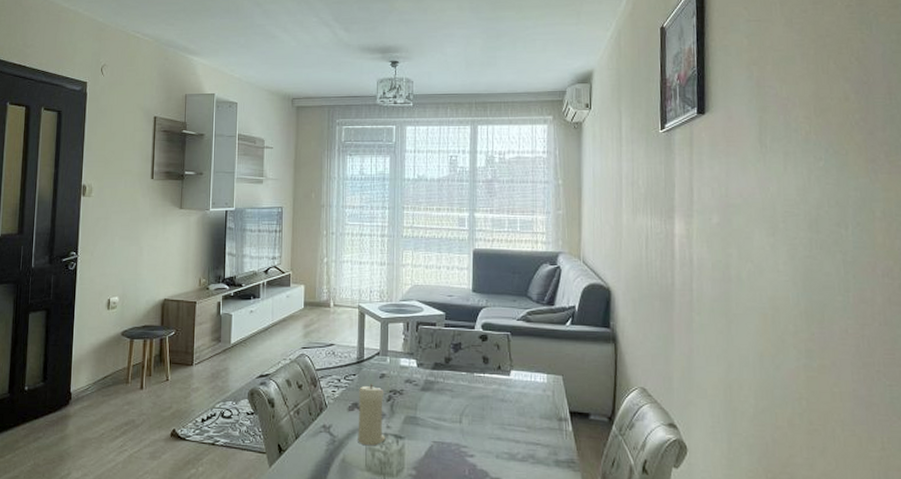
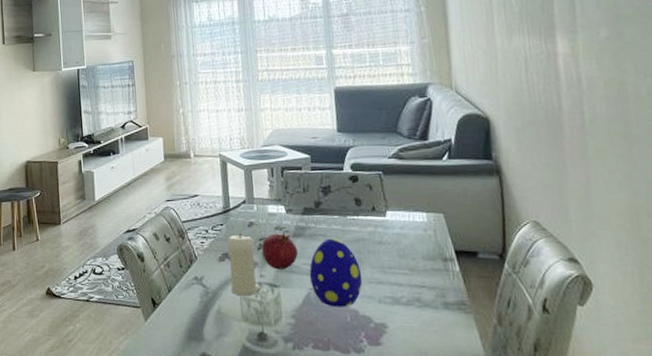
fruit: none [391,385,426,422] -> present [262,231,299,270]
decorative egg: none [433,394,483,461] -> present [309,238,363,307]

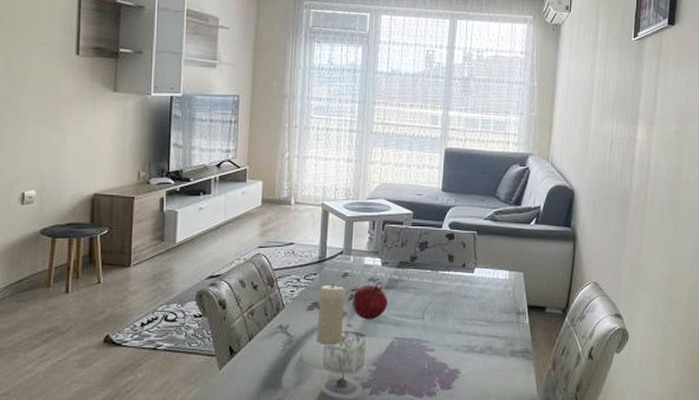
decorative egg: present [309,238,363,307] -> none [395,291,445,355]

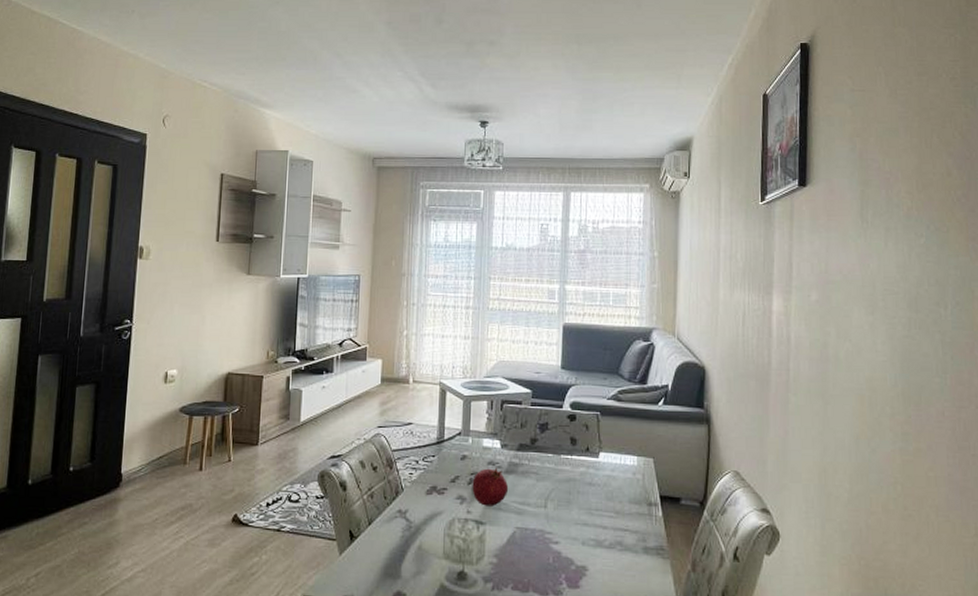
candle: present [316,283,347,344] -> none [436,466,466,532]

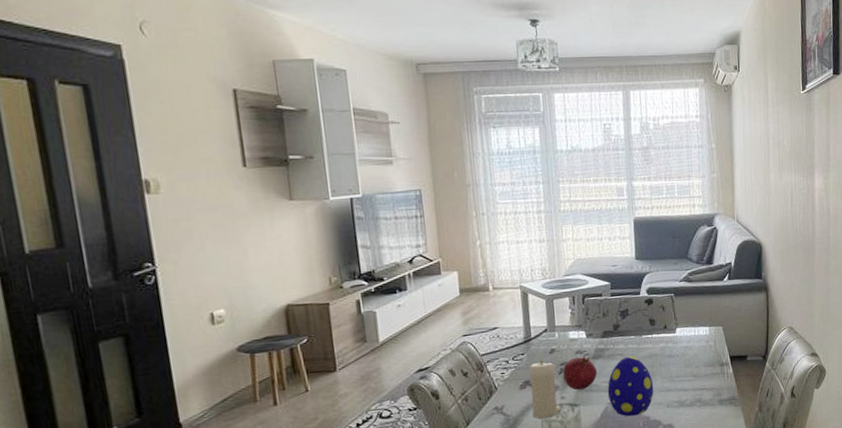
candle: none [436,466,466,532] -> present [529,360,561,419]
decorative egg: none [517,477,569,548] -> present [607,356,654,417]

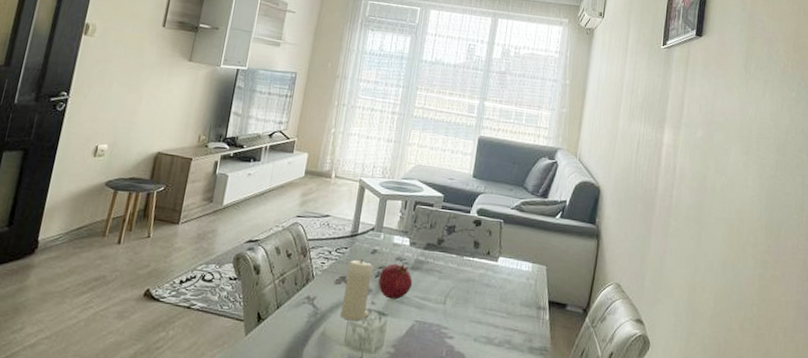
decorative egg: present [607,356,654,417] -> none [417,275,465,342]

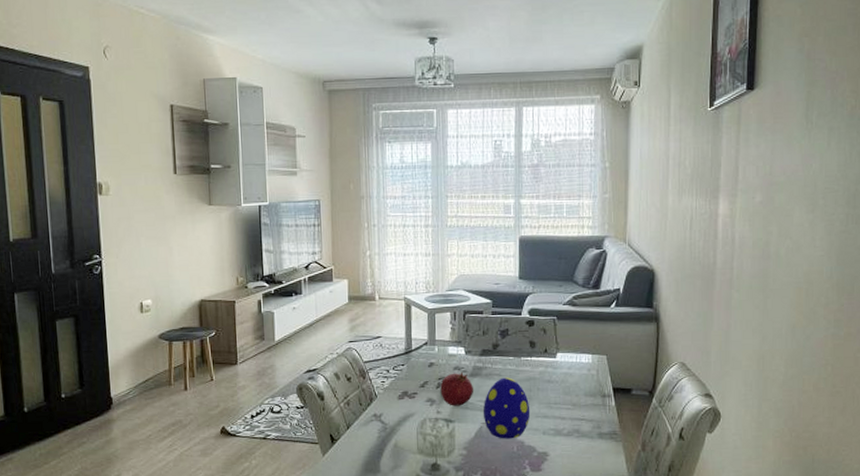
candle: present [340,258,374,321] -> none [408,373,436,431]
decorative egg: none [417,275,465,342] -> present [483,377,531,439]

